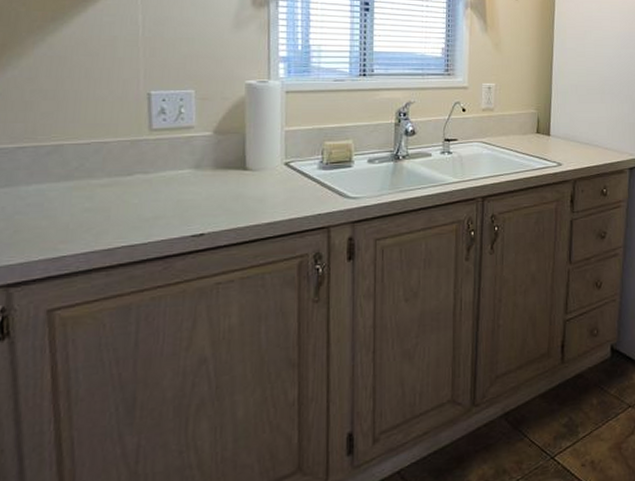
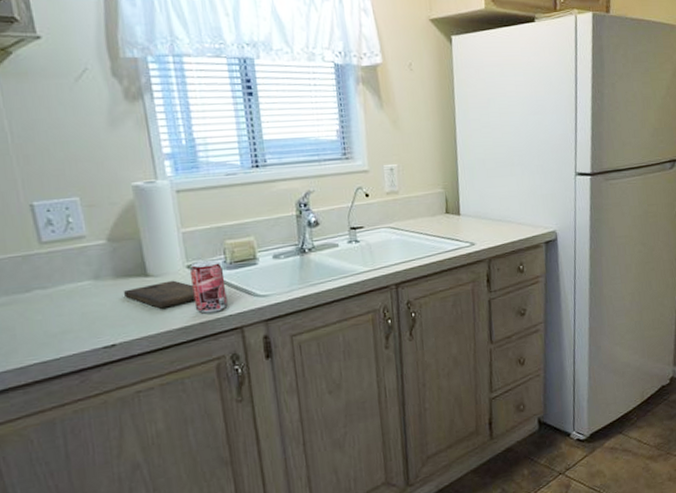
cutting board: none [220,175,289,202] -> present [123,280,195,309]
beverage can: none [286,159,319,211] -> present [189,260,228,314]

